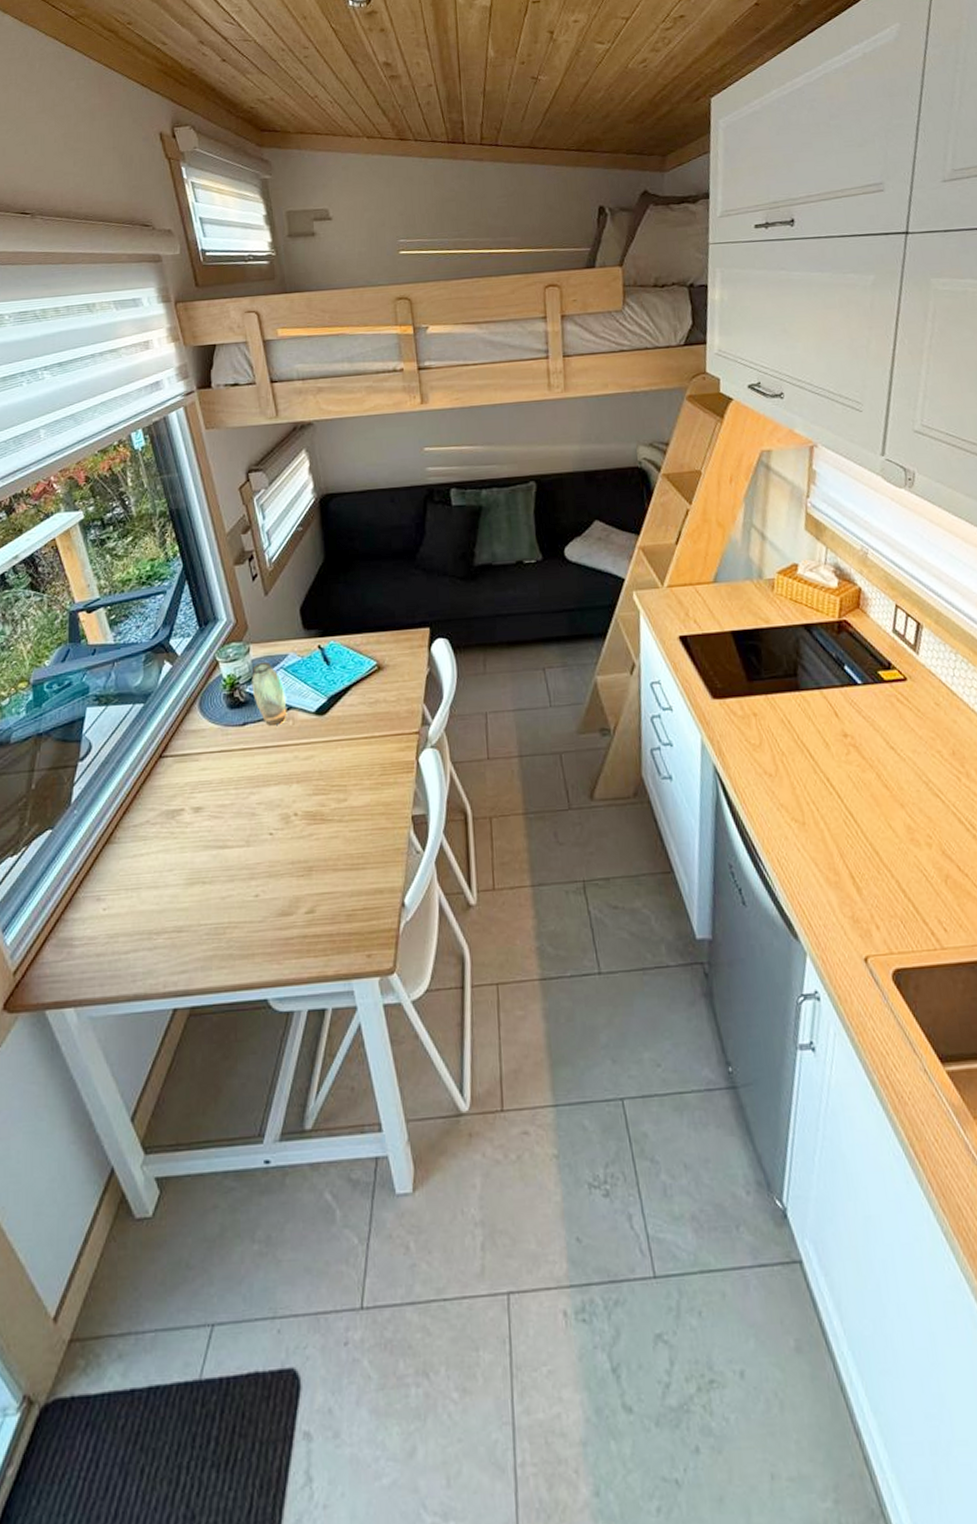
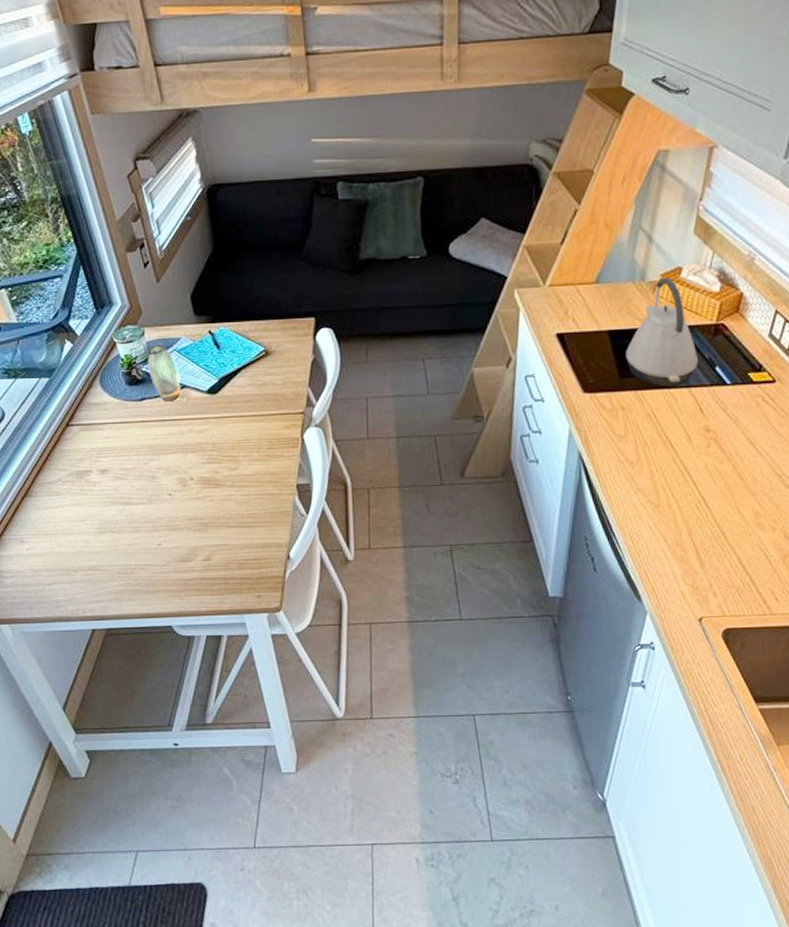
kettle: none [751,574,827,690] -> present [626,277,699,387]

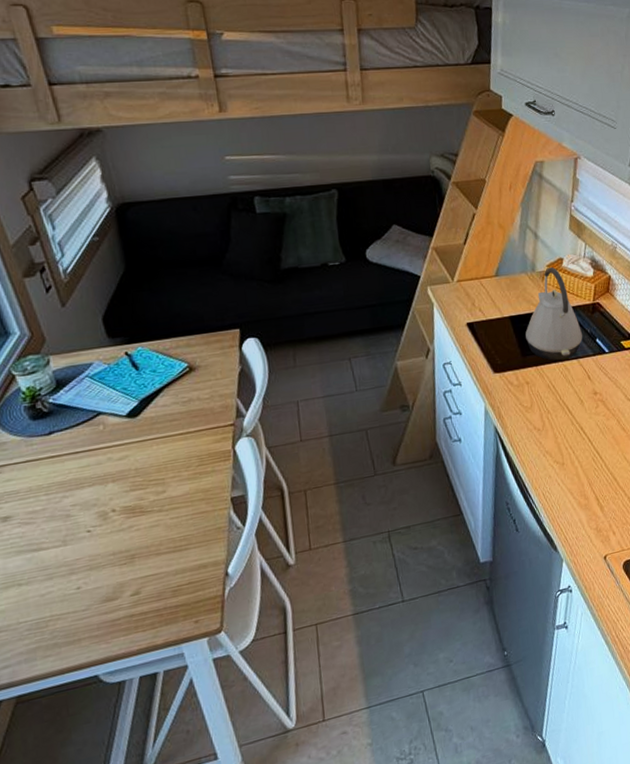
vase: present [147,344,181,401] -> none [54,371,97,432]

